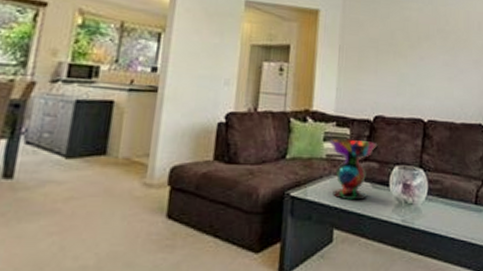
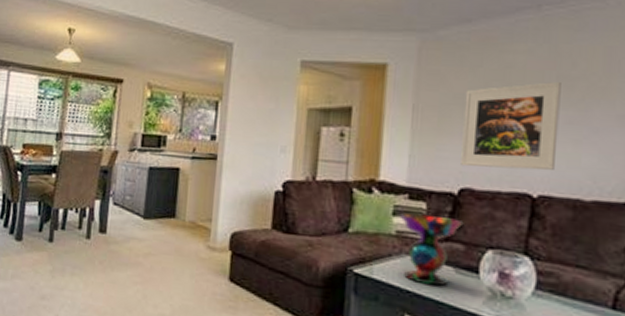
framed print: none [375,33,440,100] -> present [461,82,561,170]

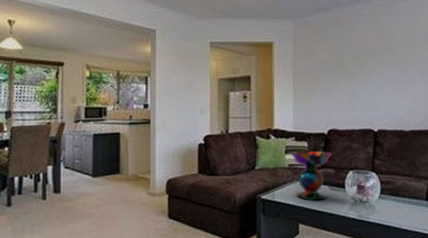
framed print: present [461,82,561,170] -> none [327,52,387,114]

